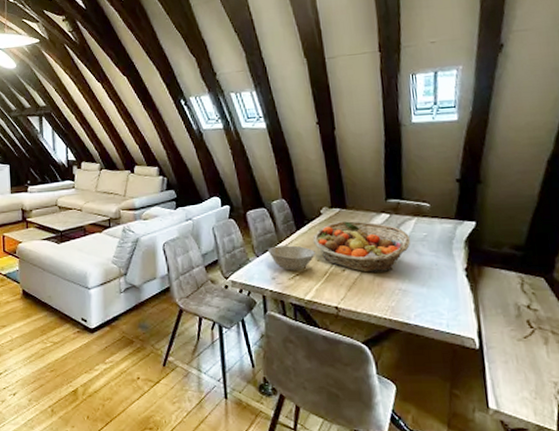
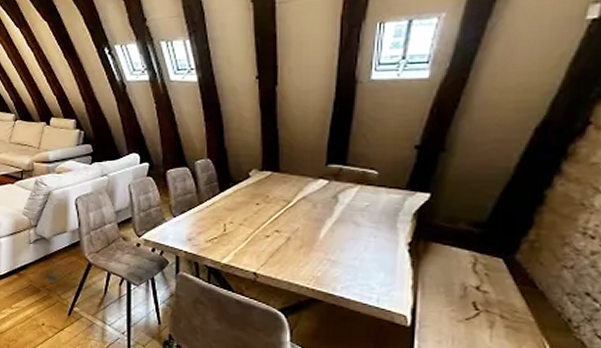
bowl: present [267,245,316,271] -> none [186,207,238,233]
fruit basket: present [312,221,411,273] -> none [237,185,350,241]

